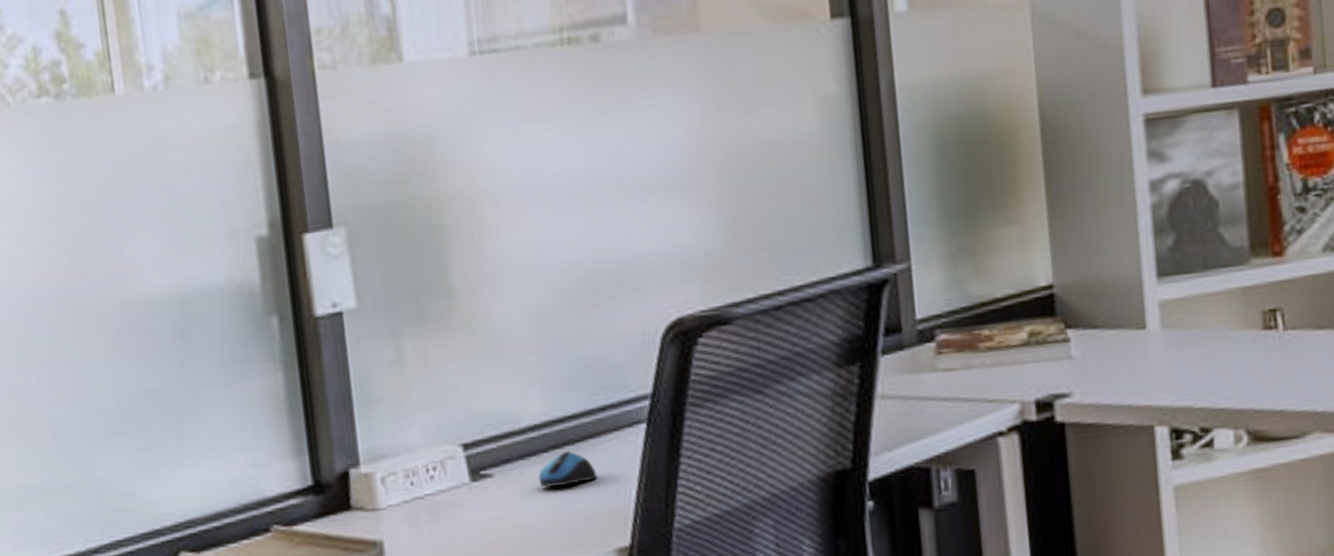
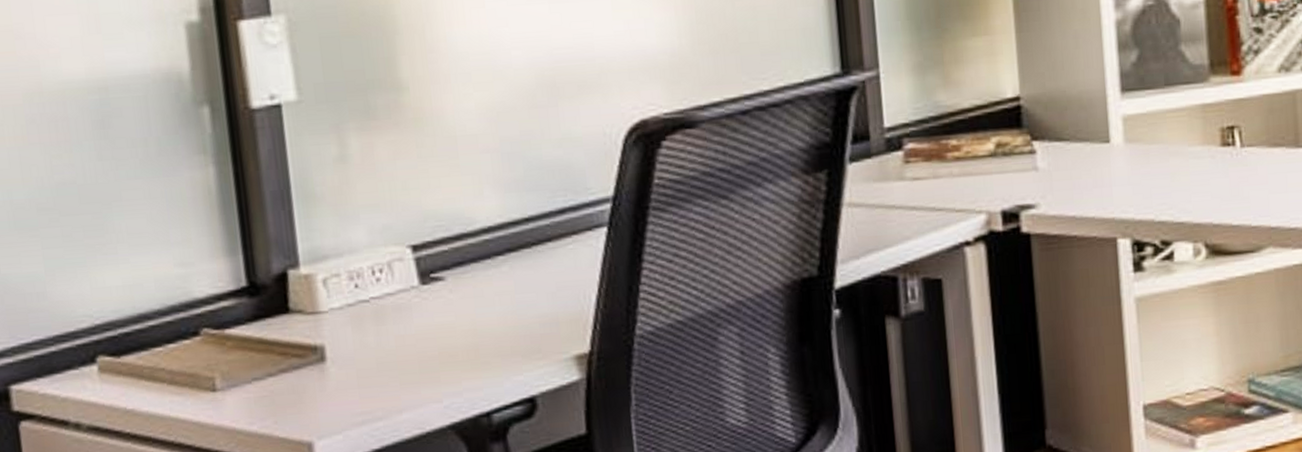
computer mouse: present [538,451,597,488] -> none [493,255,555,292]

